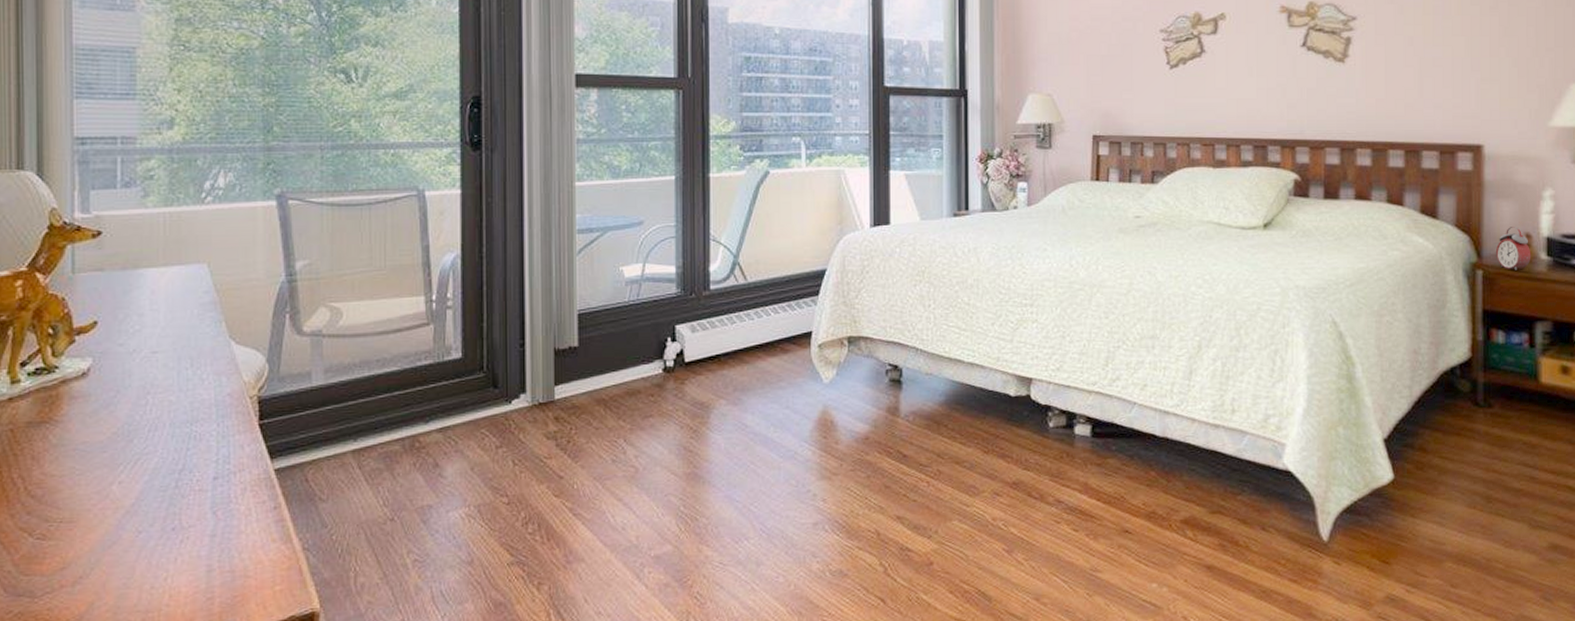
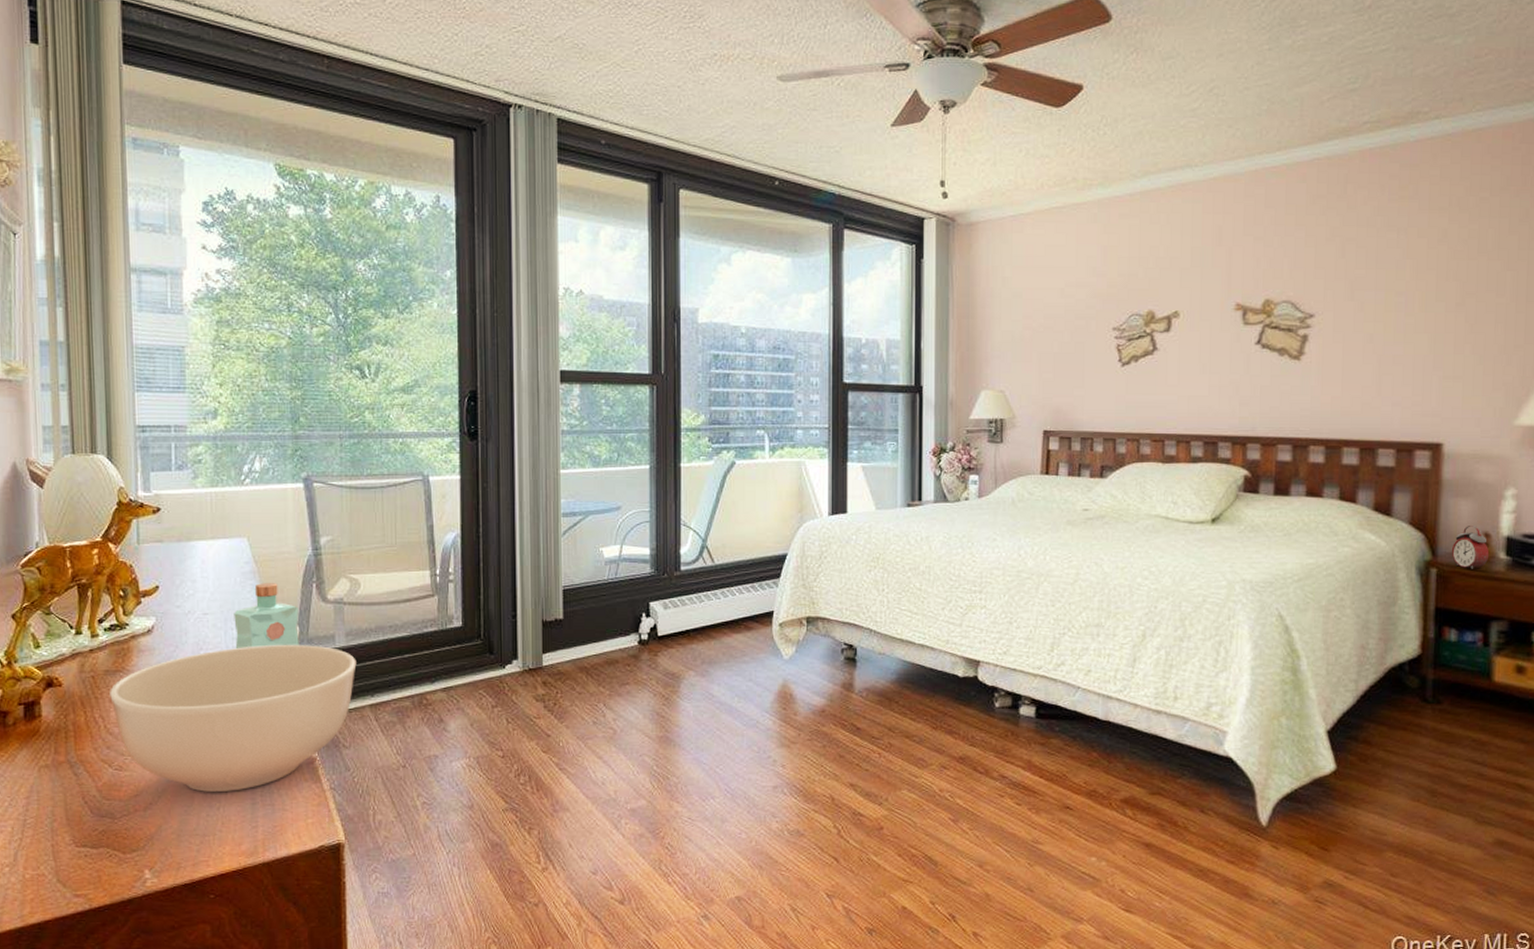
bowl: none [32,384,337,560] -> present [110,645,357,792]
perfume: none [189,313,268,392] -> present [234,582,299,650]

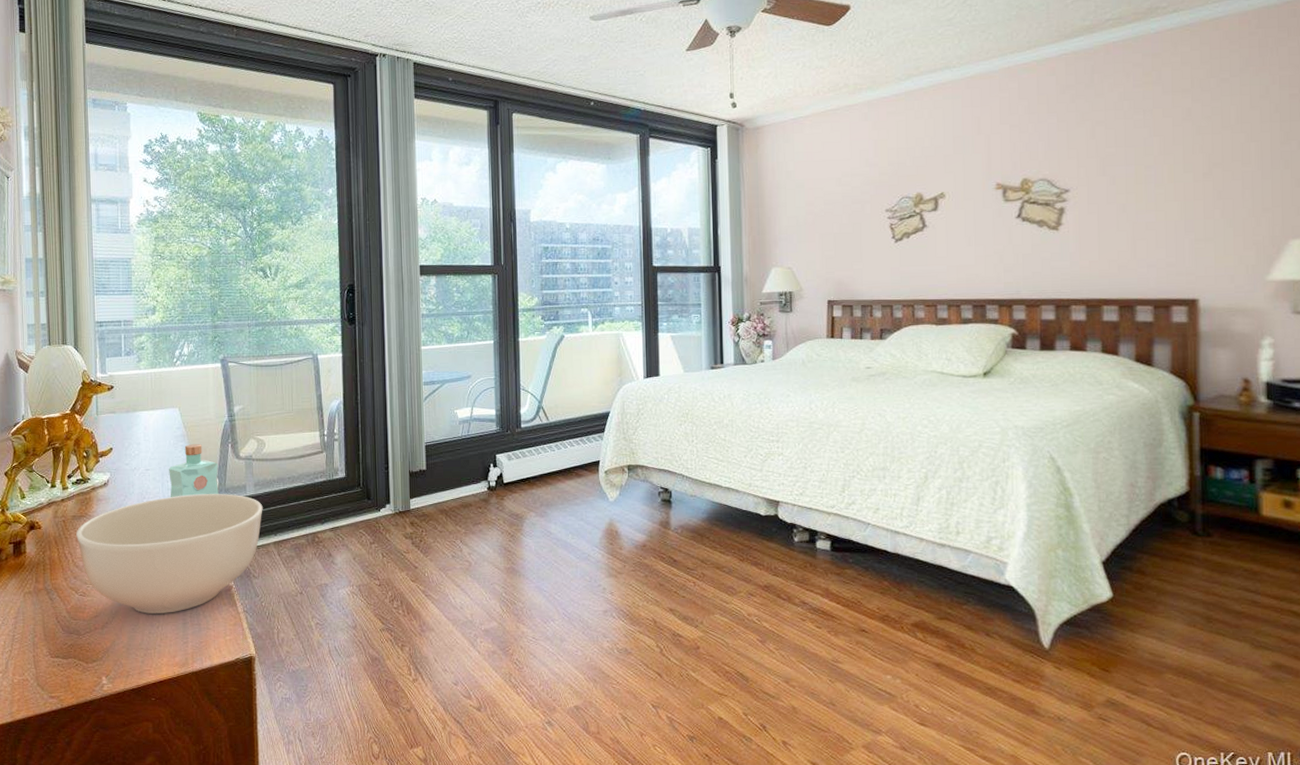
alarm clock: present [1451,524,1490,569] -> none [1212,372,1250,412]

